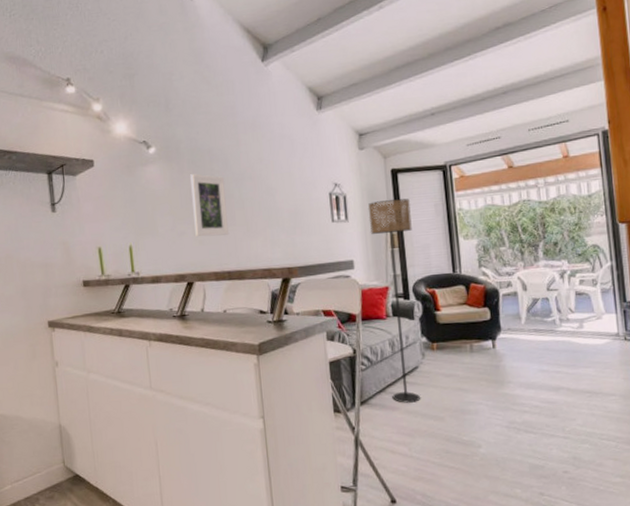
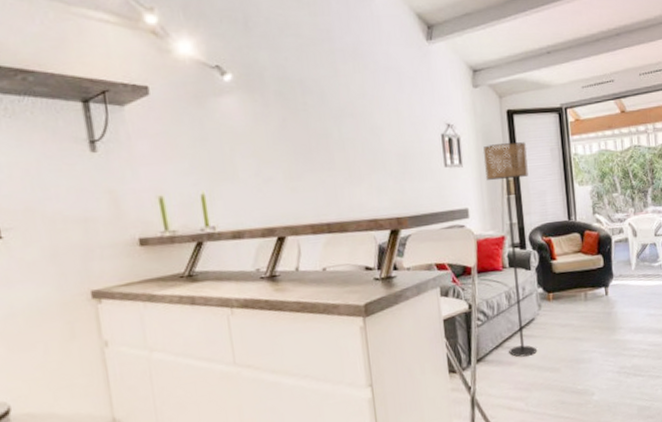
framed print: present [190,174,230,237] -> none [278,108,328,184]

